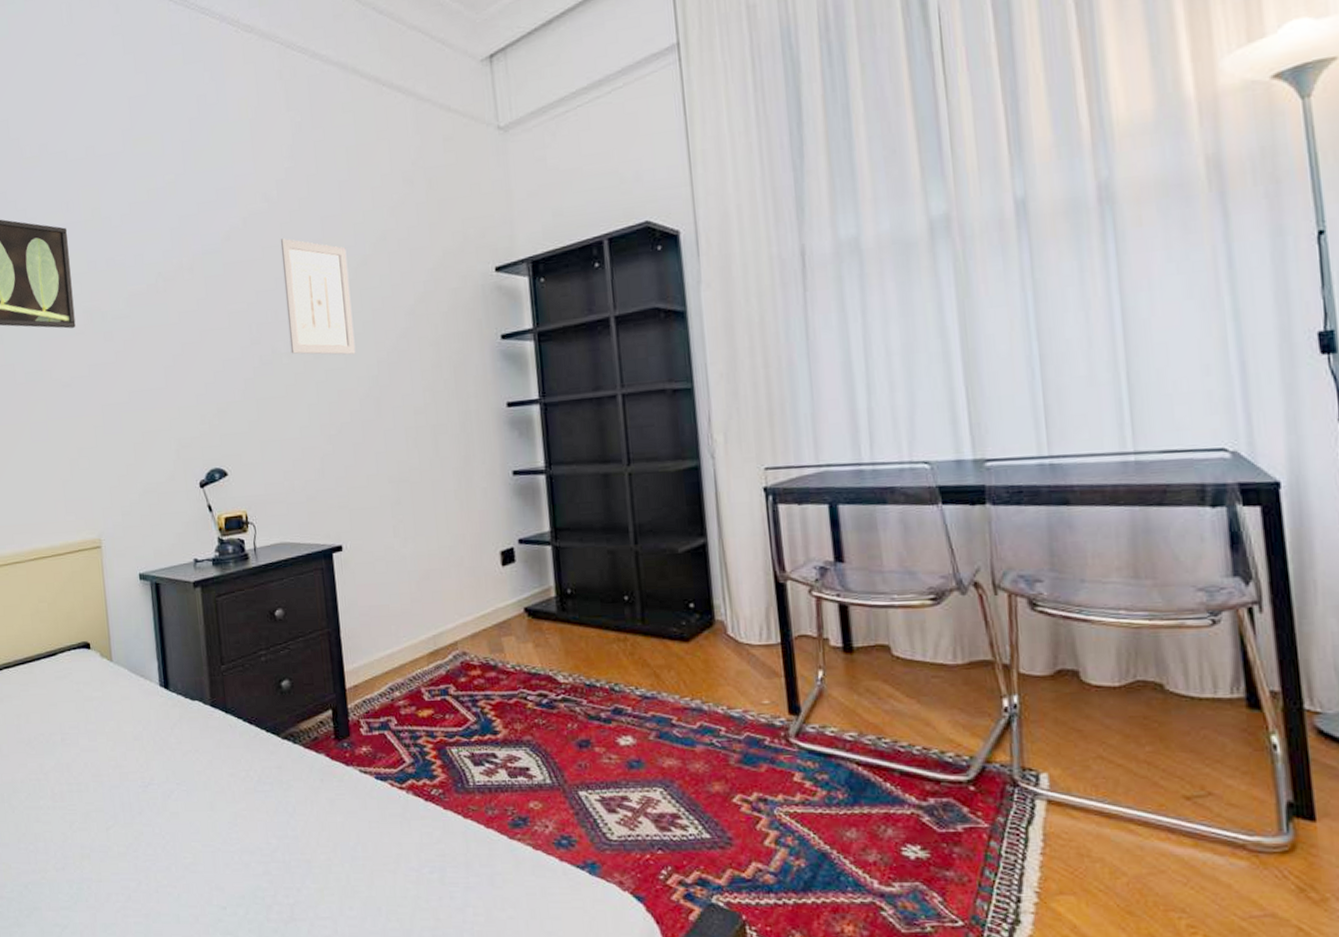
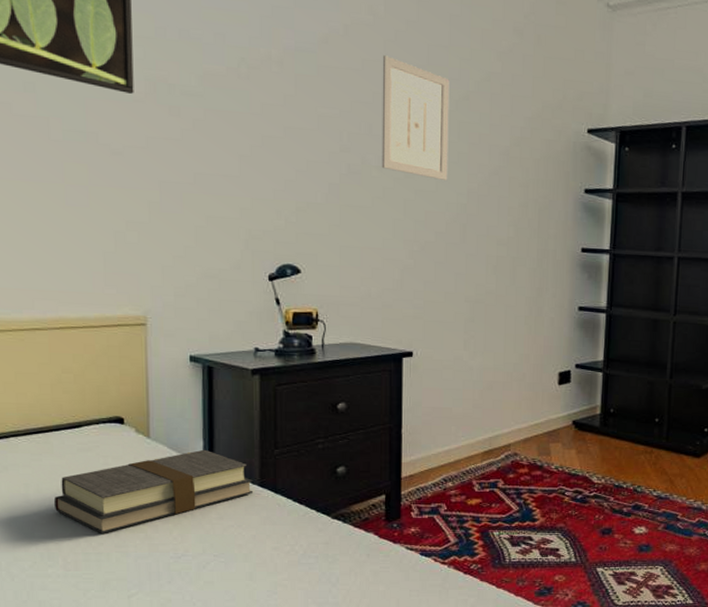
book: none [40,670,206,762] -> present [53,449,254,533]

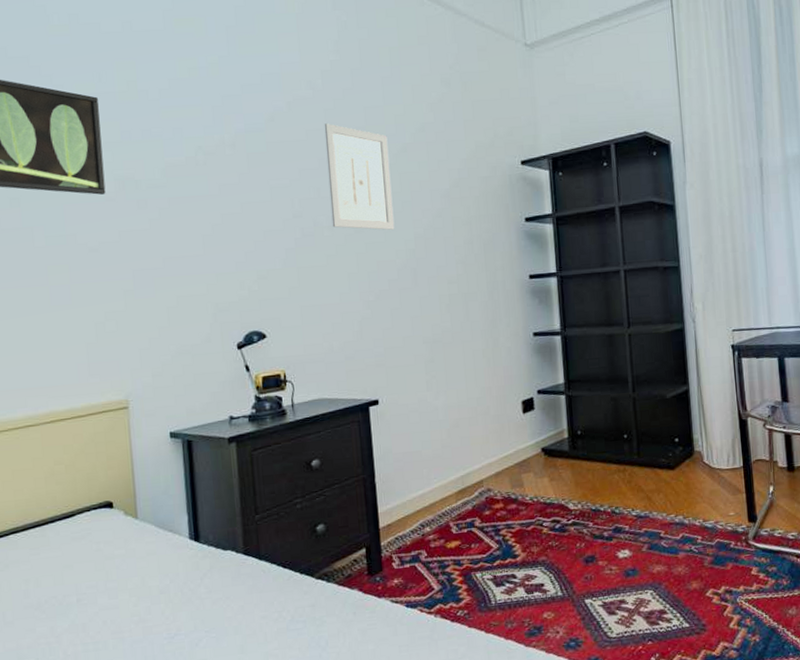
book: present [53,449,254,533] -> none [52,523,239,622]

